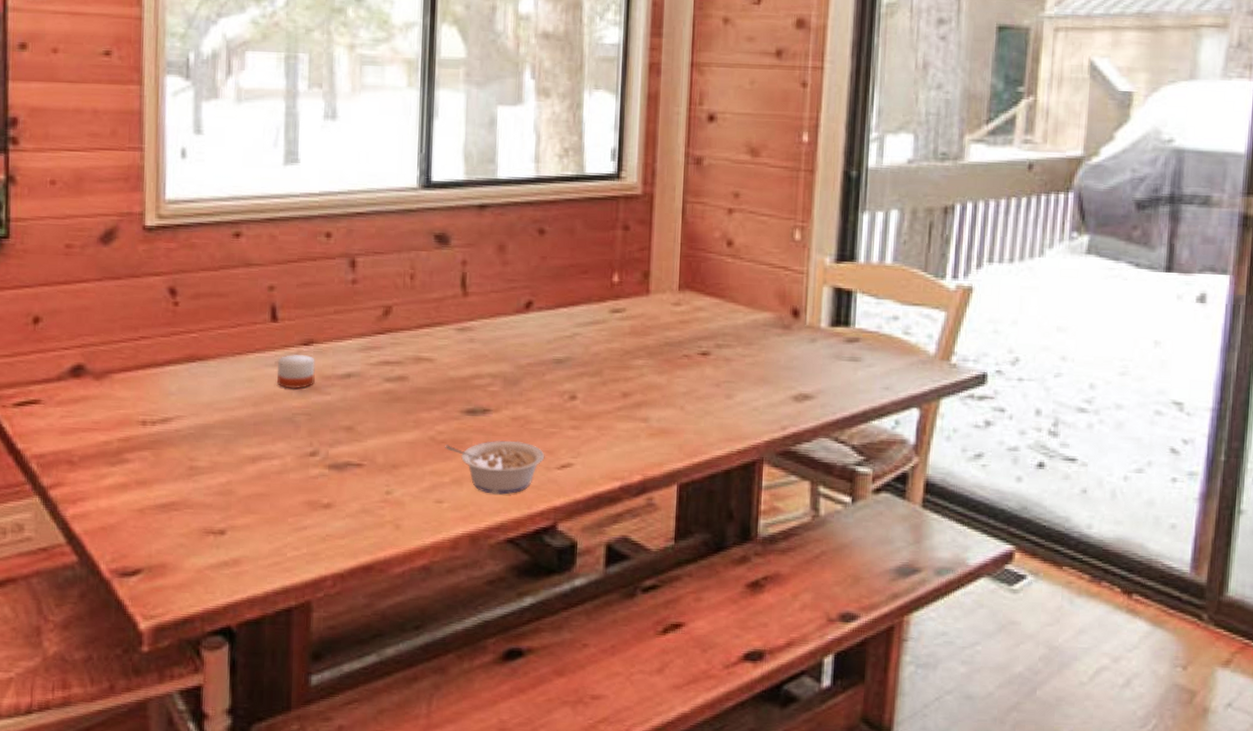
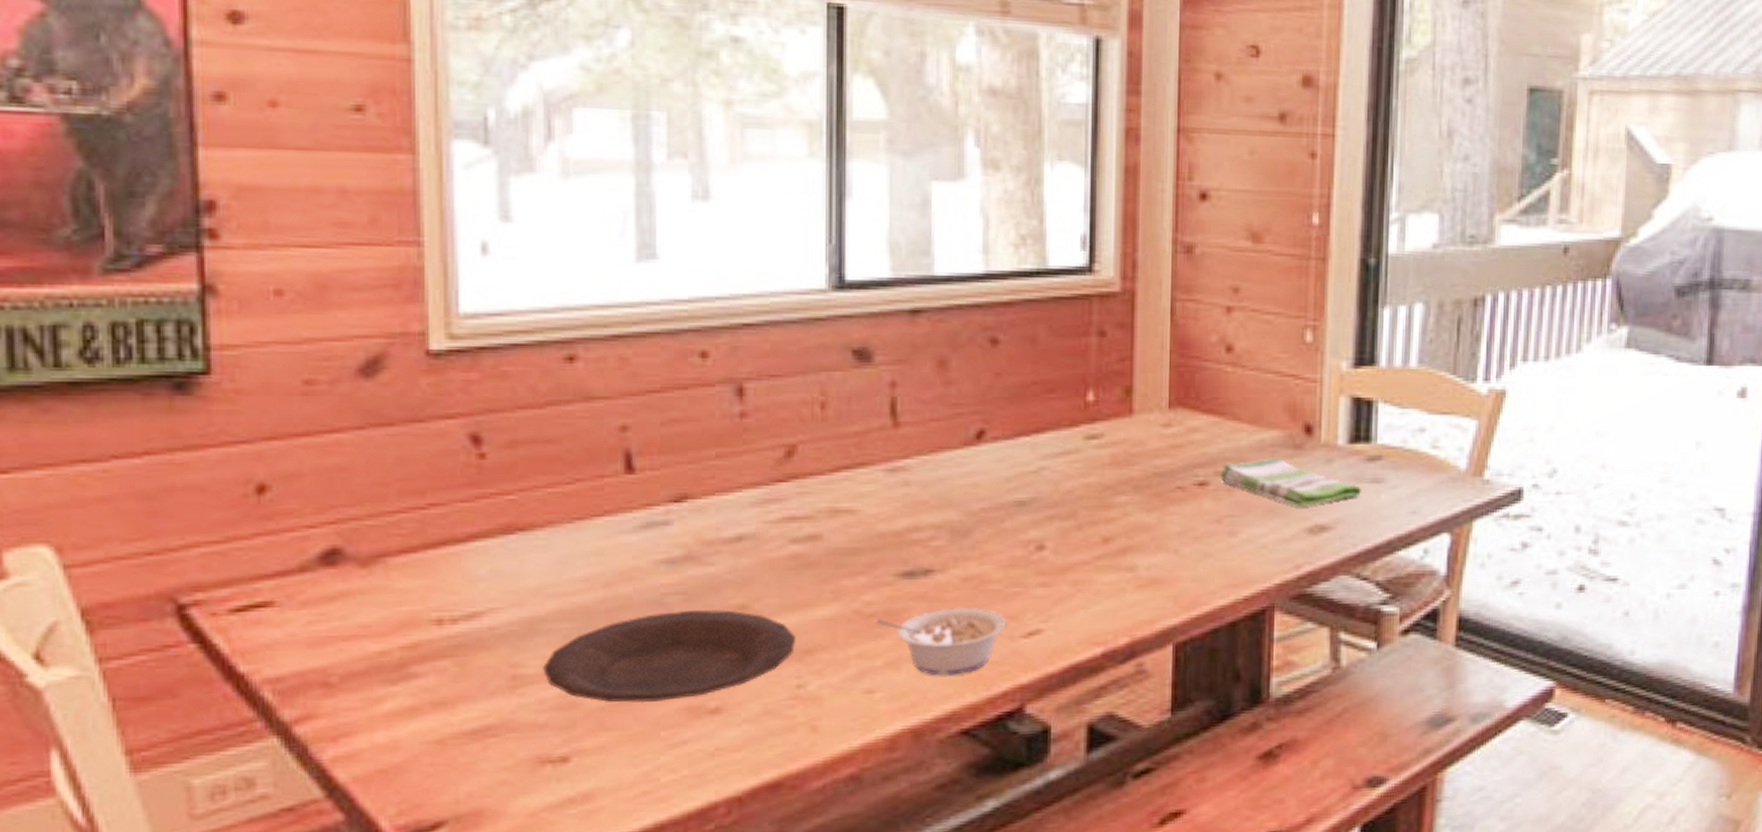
plate: none [210,428,386,495] -> present [543,609,795,704]
candle: present [277,355,315,389] -> none [638,515,691,562]
dish towel: none [719,334,841,377] -> present [1219,456,1362,506]

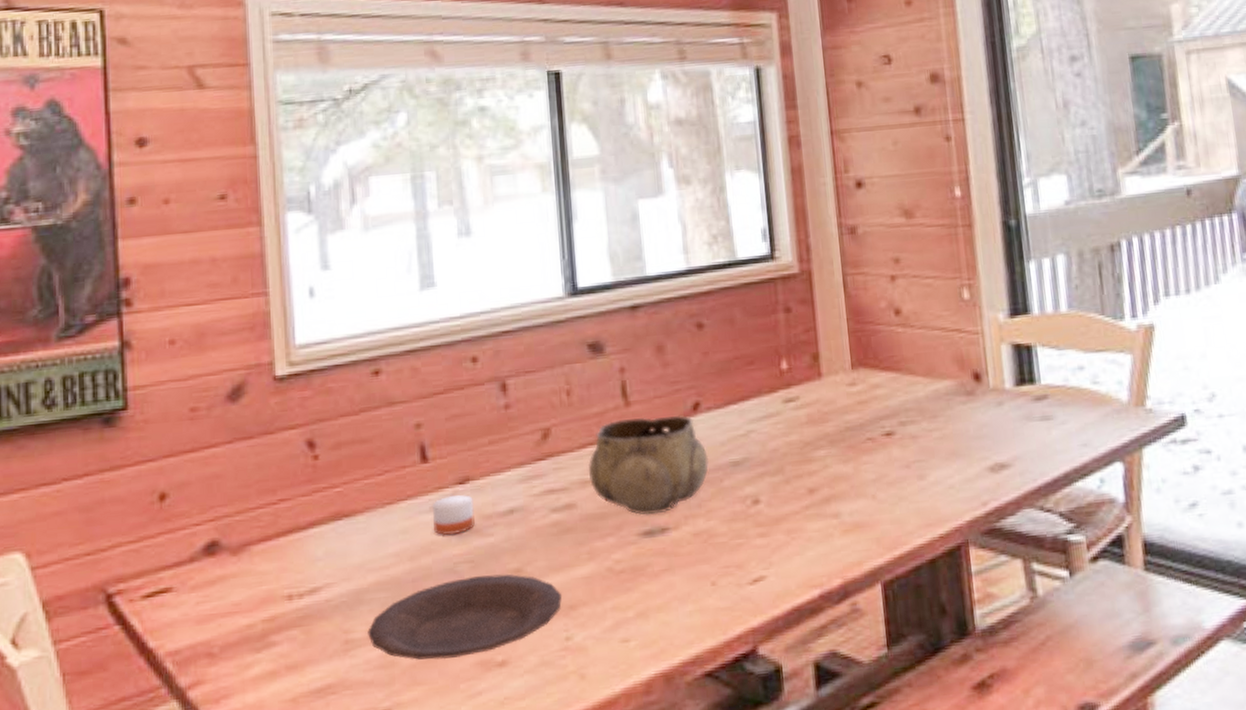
candle: none [638,515,691,562] -> present [433,495,475,536]
decorative bowl: none [840,441,989,554] -> present [587,414,709,516]
legume: present [875,606,1007,676] -> none [624,558,735,624]
dish towel: present [1219,456,1362,506] -> none [903,404,1034,448]

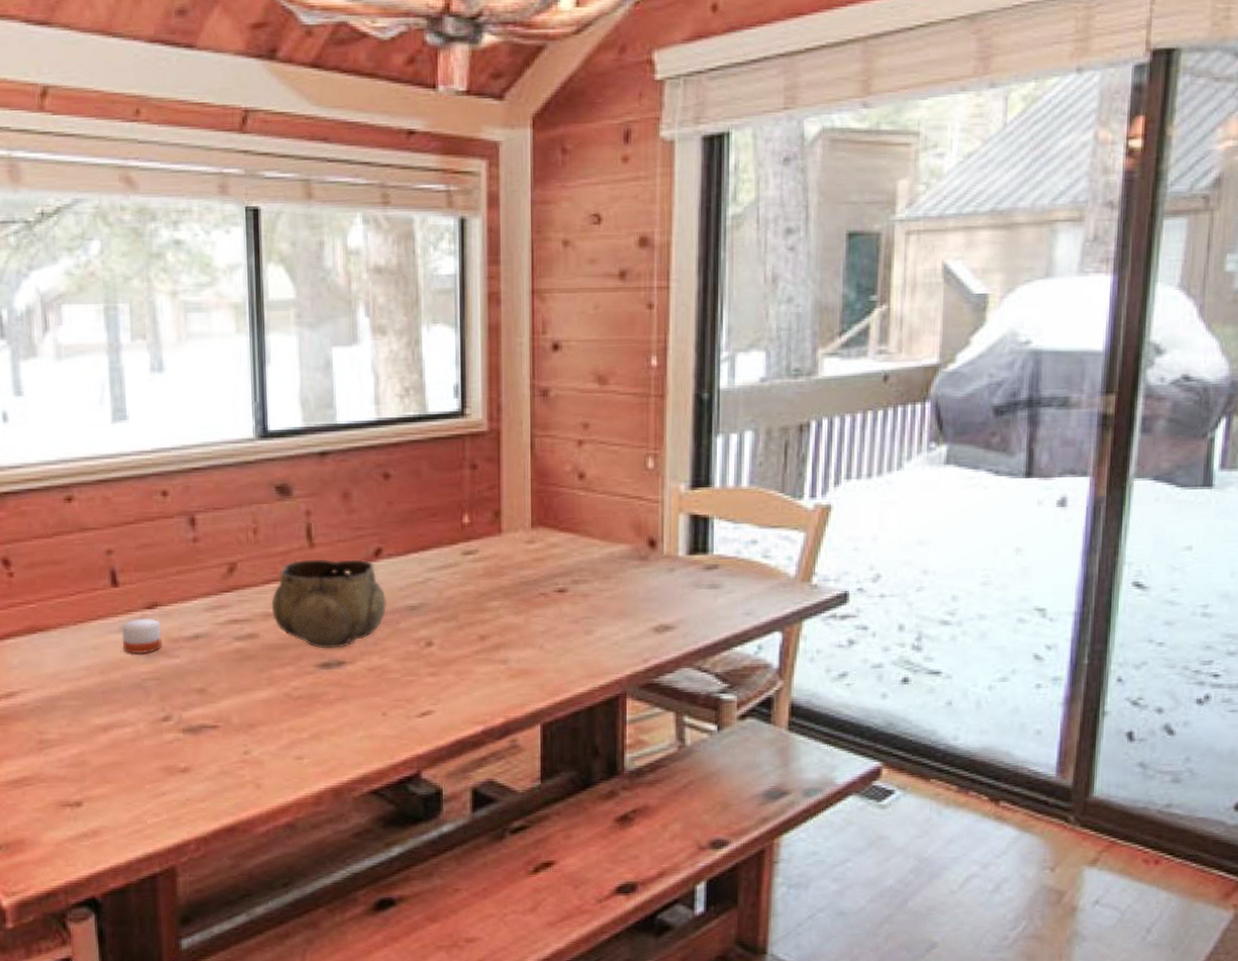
plate: present [367,573,562,660] -> none [60,692,242,763]

